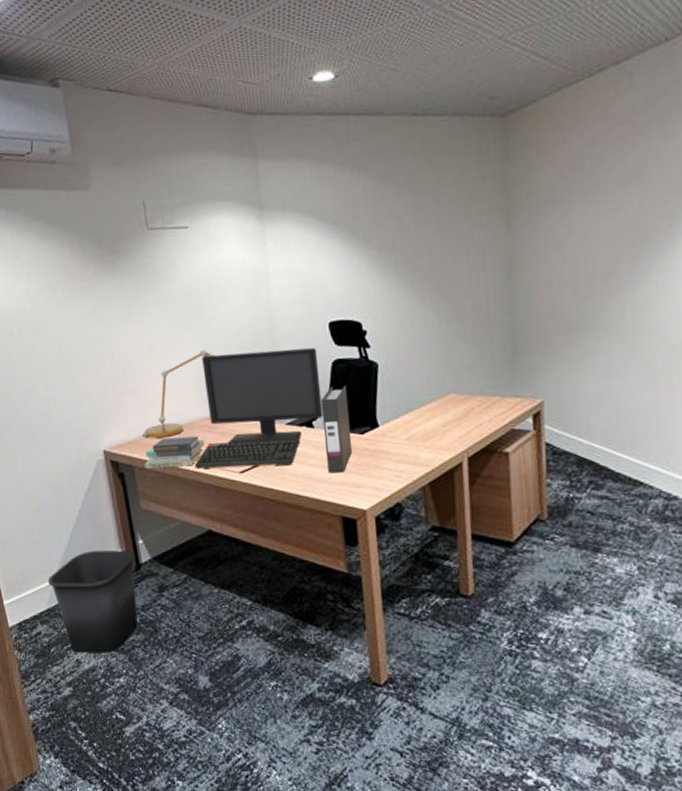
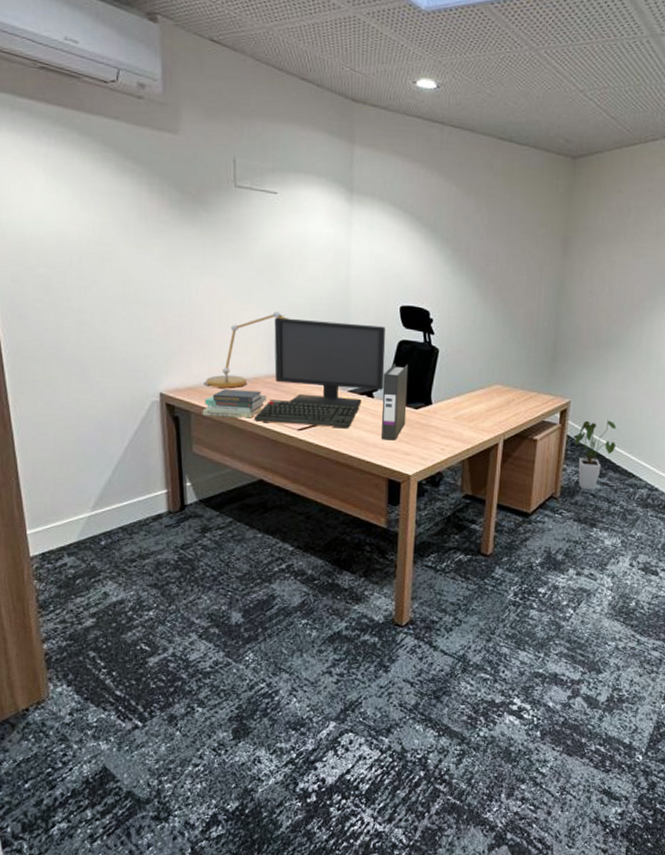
waste bin: present [47,550,138,653] -> none [81,488,181,587]
house plant: none [554,418,611,507] -> present [573,420,617,490]

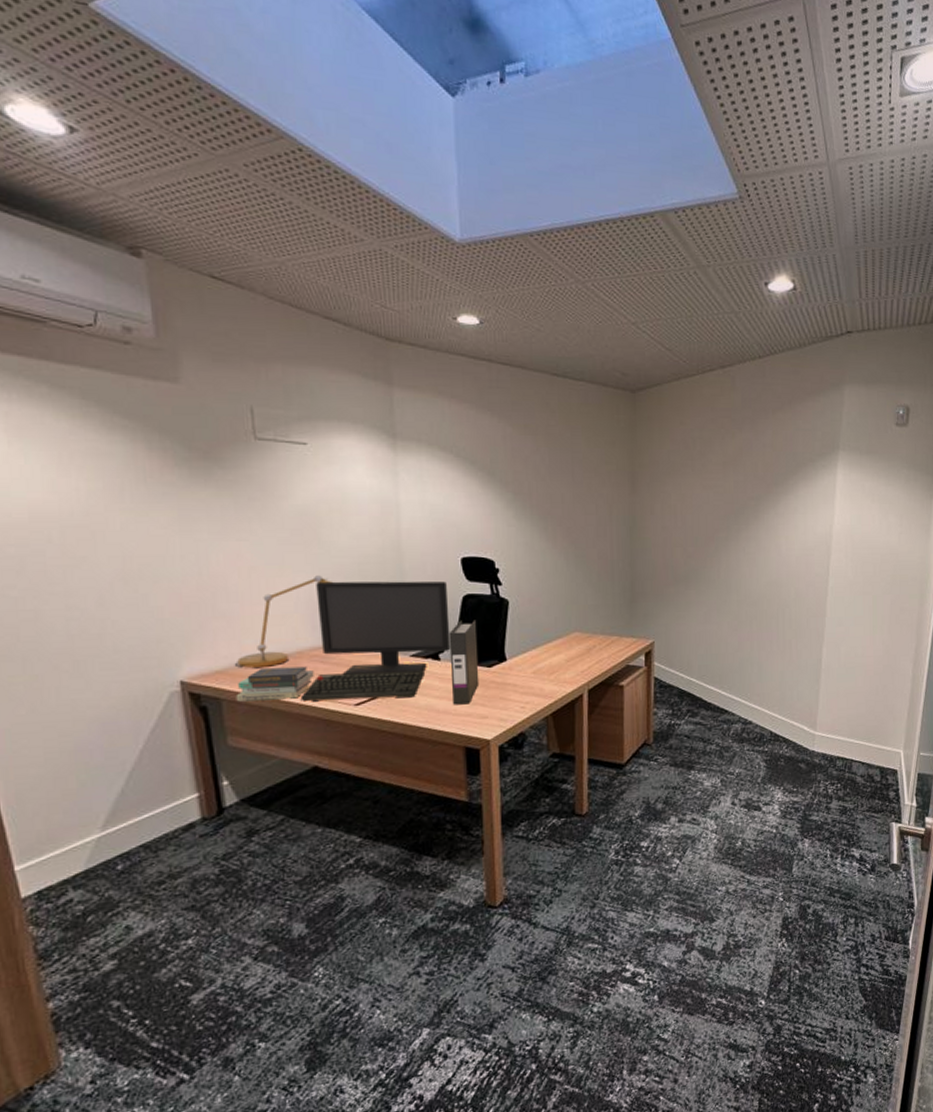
house plant: present [573,420,617,490] -> none [661,657,705,732]

